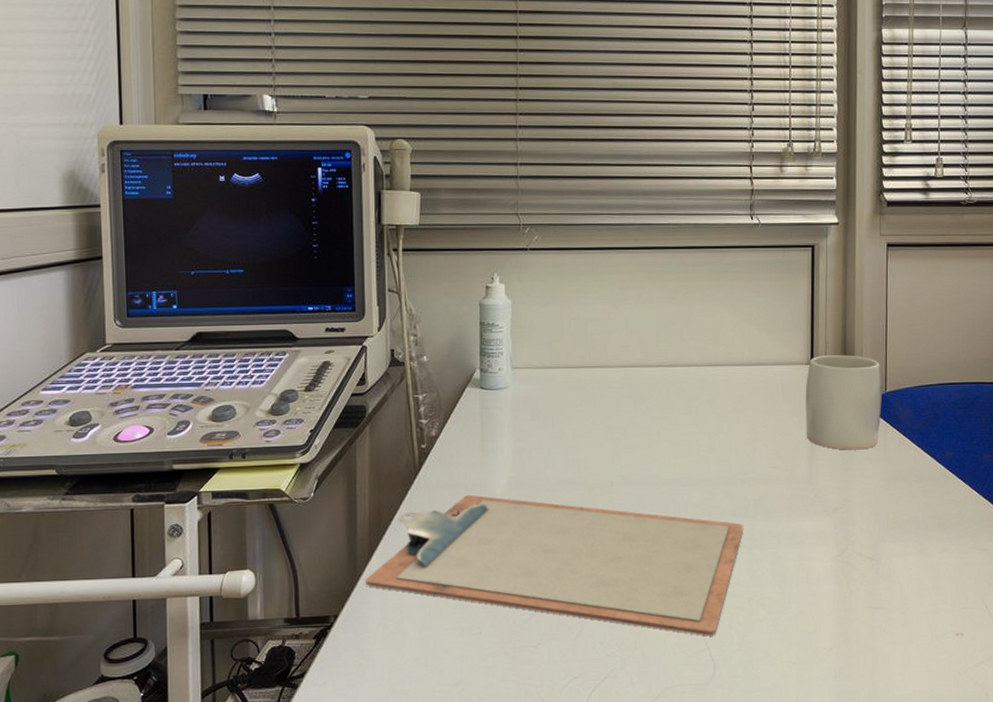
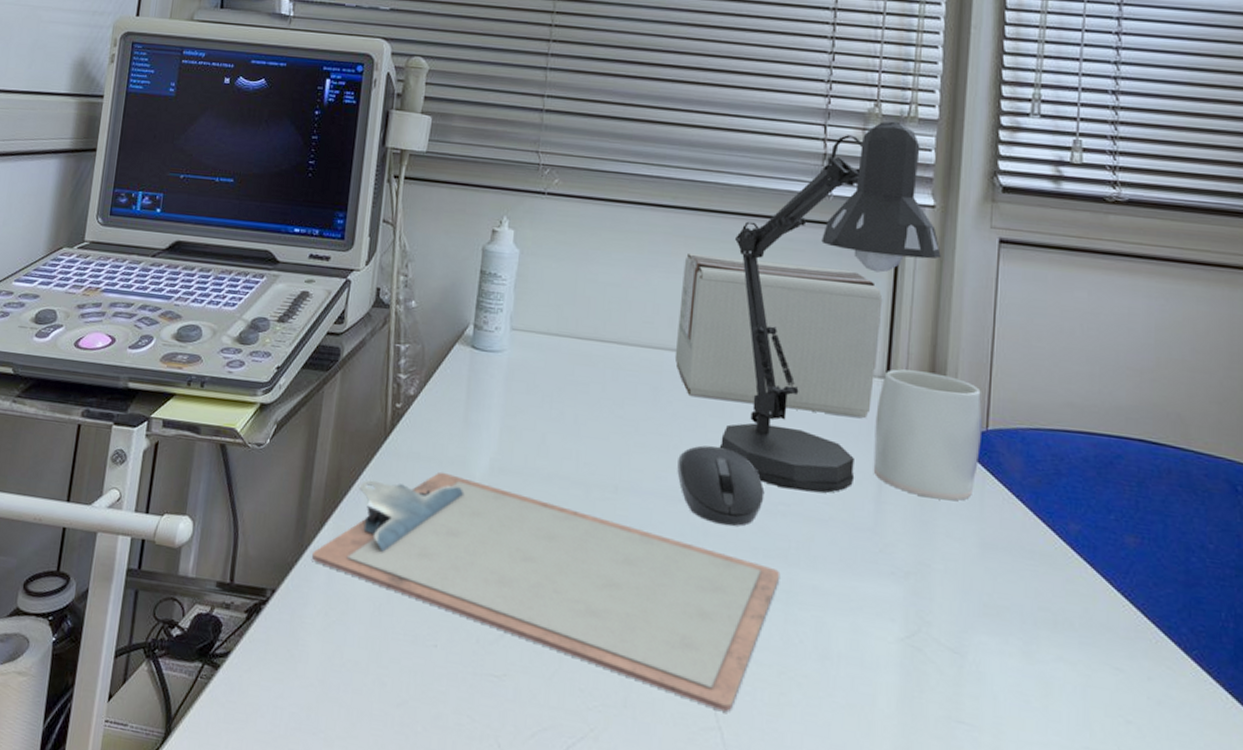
box: none [648,282,805,401] -> present [674,252,883,418]
computer mouse: none [658,438,727,498] -> present [677,445,765,527]
desk lamp: none [688,157,845,461] -> present [719,121,941,493]

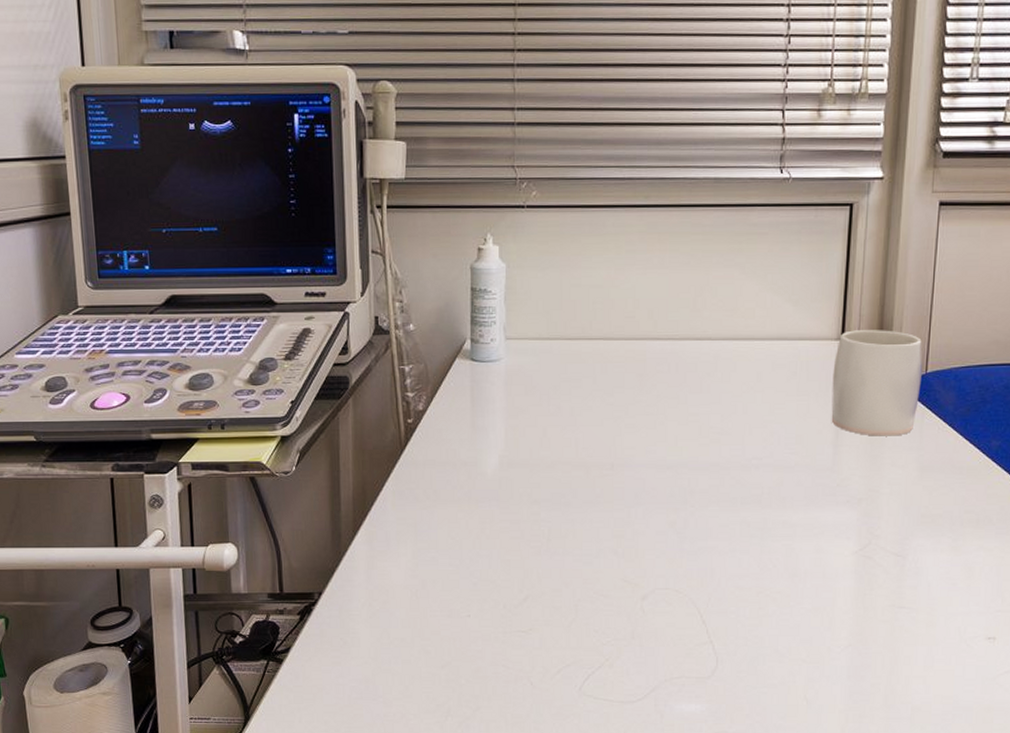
clipboard: present [311,472,781,711] -> none [349,473,756,628]
box: present [674,252,883,418] -> none [656,246,838,378]
computer mouse: present [677,445,765,527] -> none [664,419,740,483]
desk lamp: present [719,121,941,493] -> none [699,99,889,446]

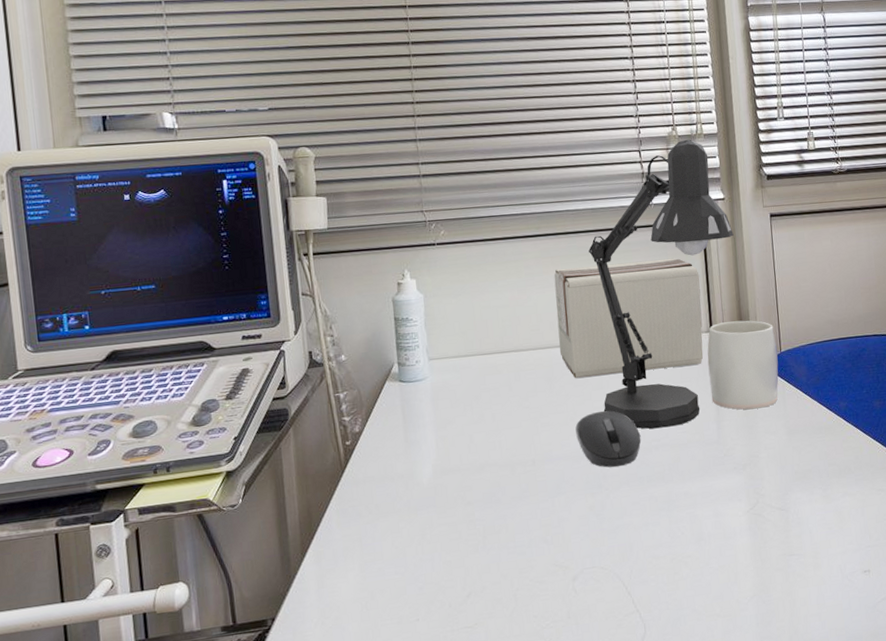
box: none [656,246,838,378] -> present [554,258,704,378]
computer mouse: none [664,419,740,483] -> present [575,410,641,468]
desk lamp: none [699,99,889,446] -> present [589,139,734,429]

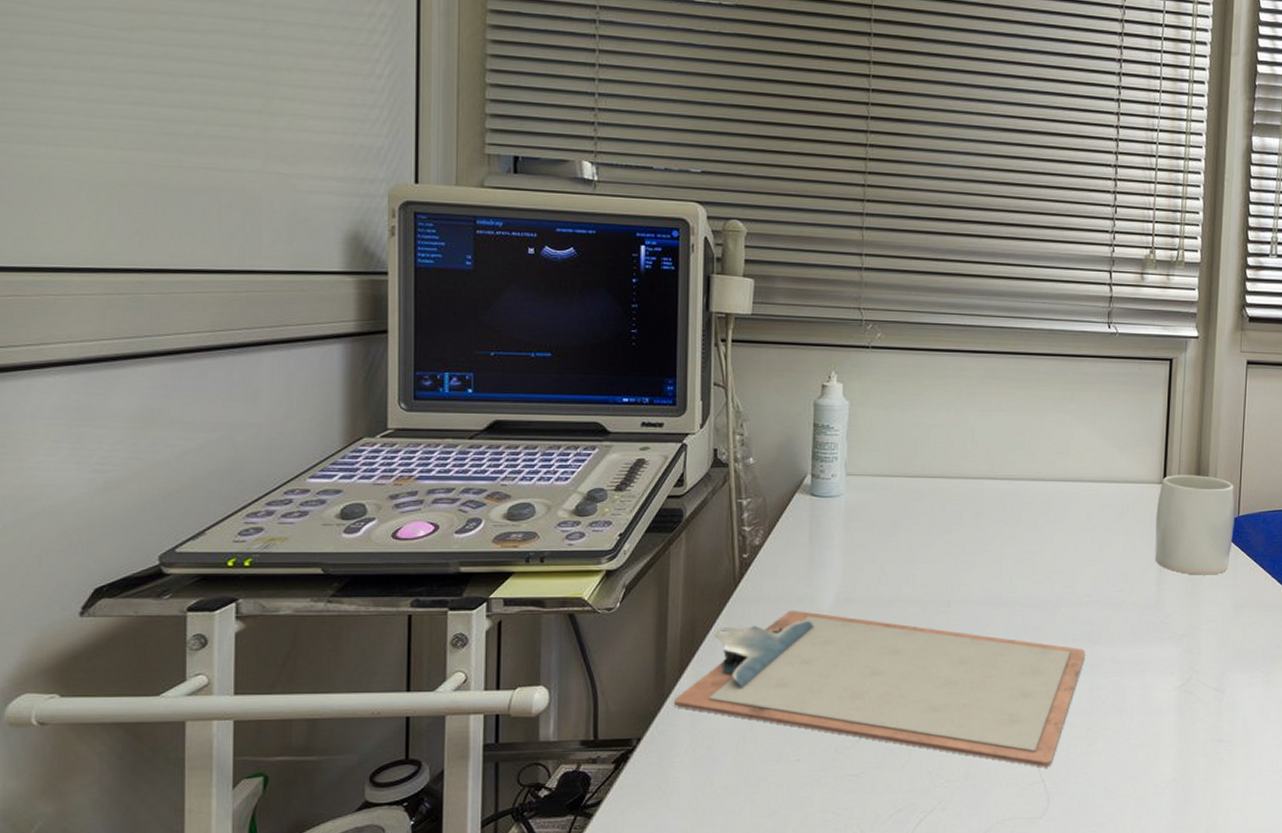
clipboard: none [299,485,662,599] -> present [673,610,1086,767]
box: present [554,258,704,378] -> none [993,392,1160,518]
computer mouse: present [575,410,641,468] -> none [999,557,1071,620]
desk lamp: present [589,139,734,429] -> none [1033,265,1203,583]

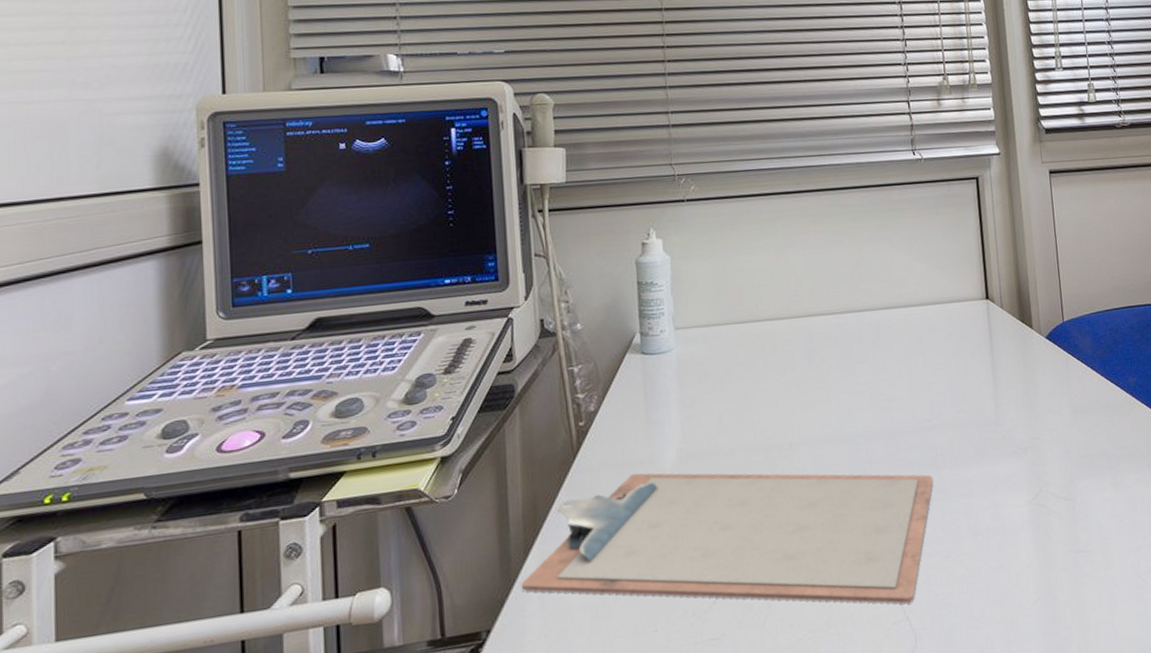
mug: present [1155,475,1236,575] -> none [983,286,1062,386]

